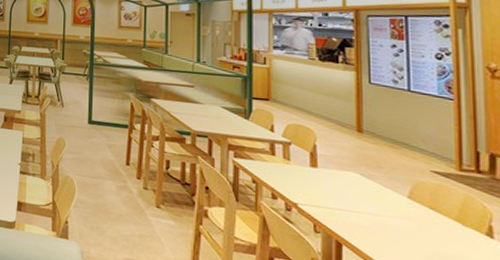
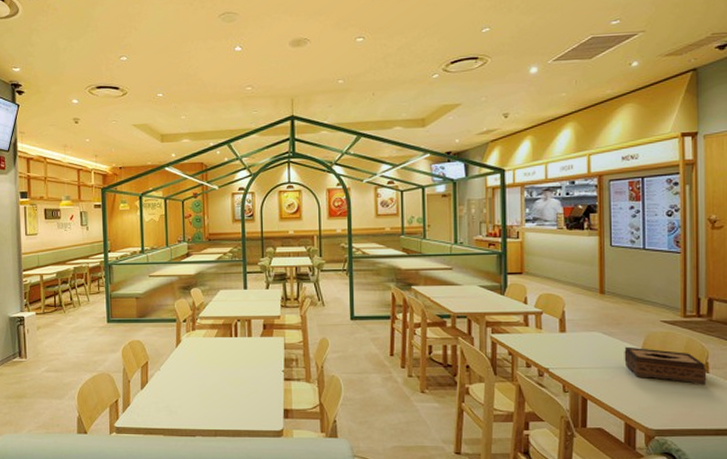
tissue box: none [386,193,492,252] -> present [624,346,707,386]

